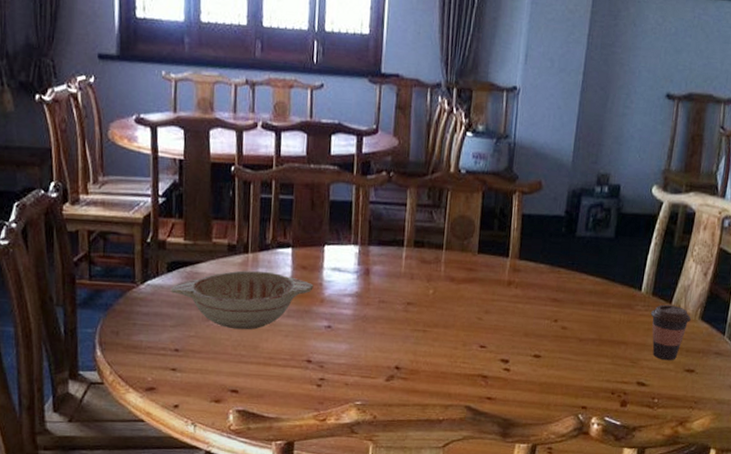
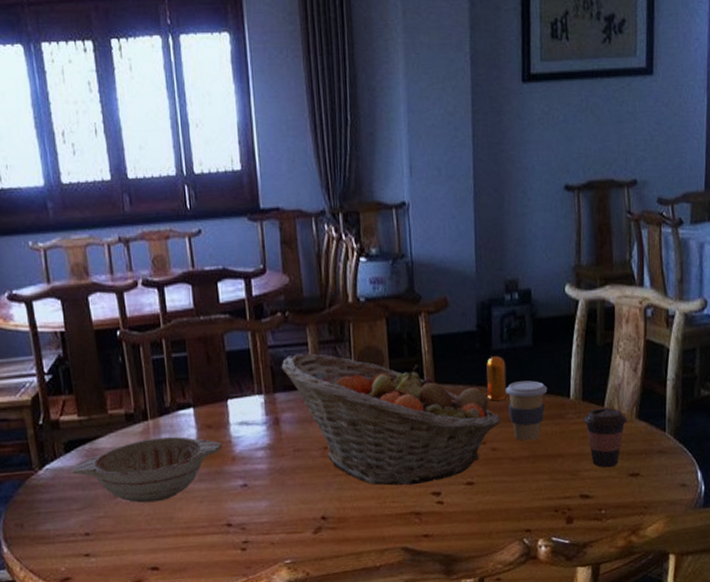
fruit basket: none [378,212,574,350] -> present [281,353,501,486]
pepper shaker: none [549,242,587,284] -> present [468,356,507,401]
coffee cup: none [583,268,622,325] -> present [505,380,548,441]

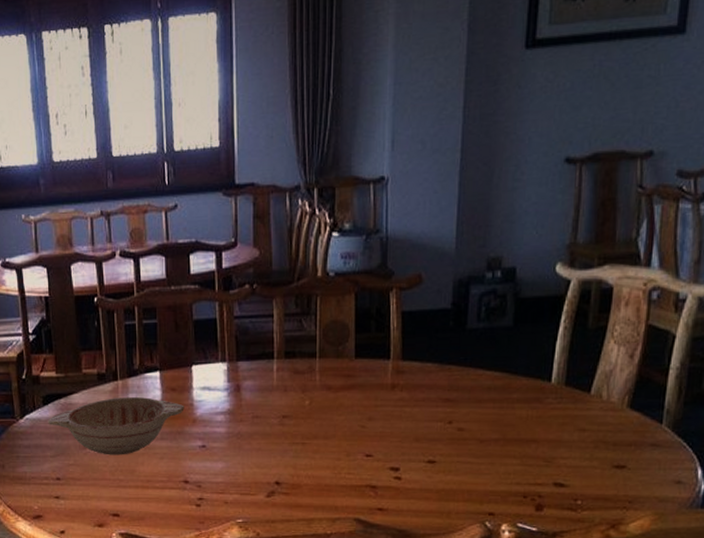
fruit basket: present [281,353,501,486] -> none [245,325,470,459]
pepper shaker: present [468,356,507,401] -> none [437,335,481,381]
coffee cup: present [505,380,548,441] -> none [478,362,526,423]
coffee cup: present [583,407,627,468] -> none [564,394,617,457]

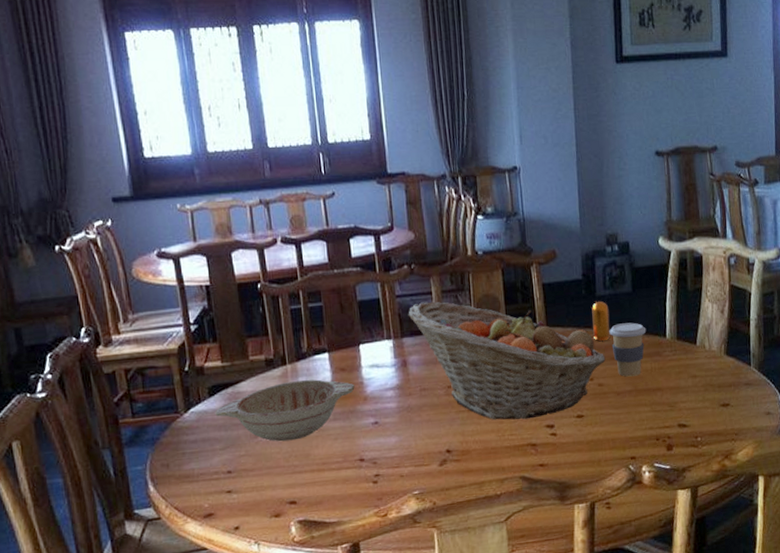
fruit basket: none [245,325,470,459] -> present [408,301,606,420]
pepper shaker: none [437,335,481,381] -> present [576,301,610,342]
coffee cup: none [478,362,526,423] -> present [609,322,647,377]

